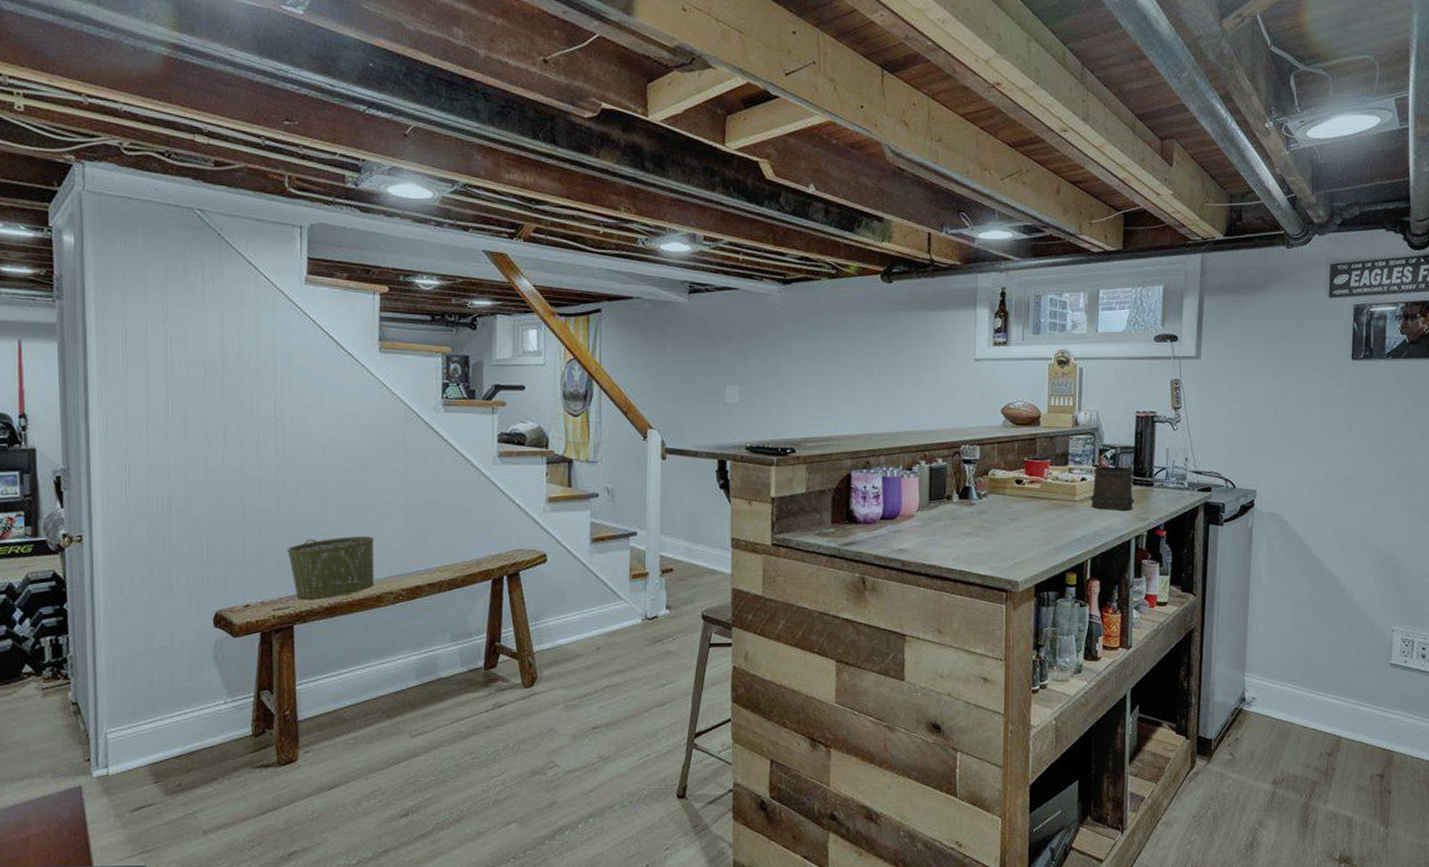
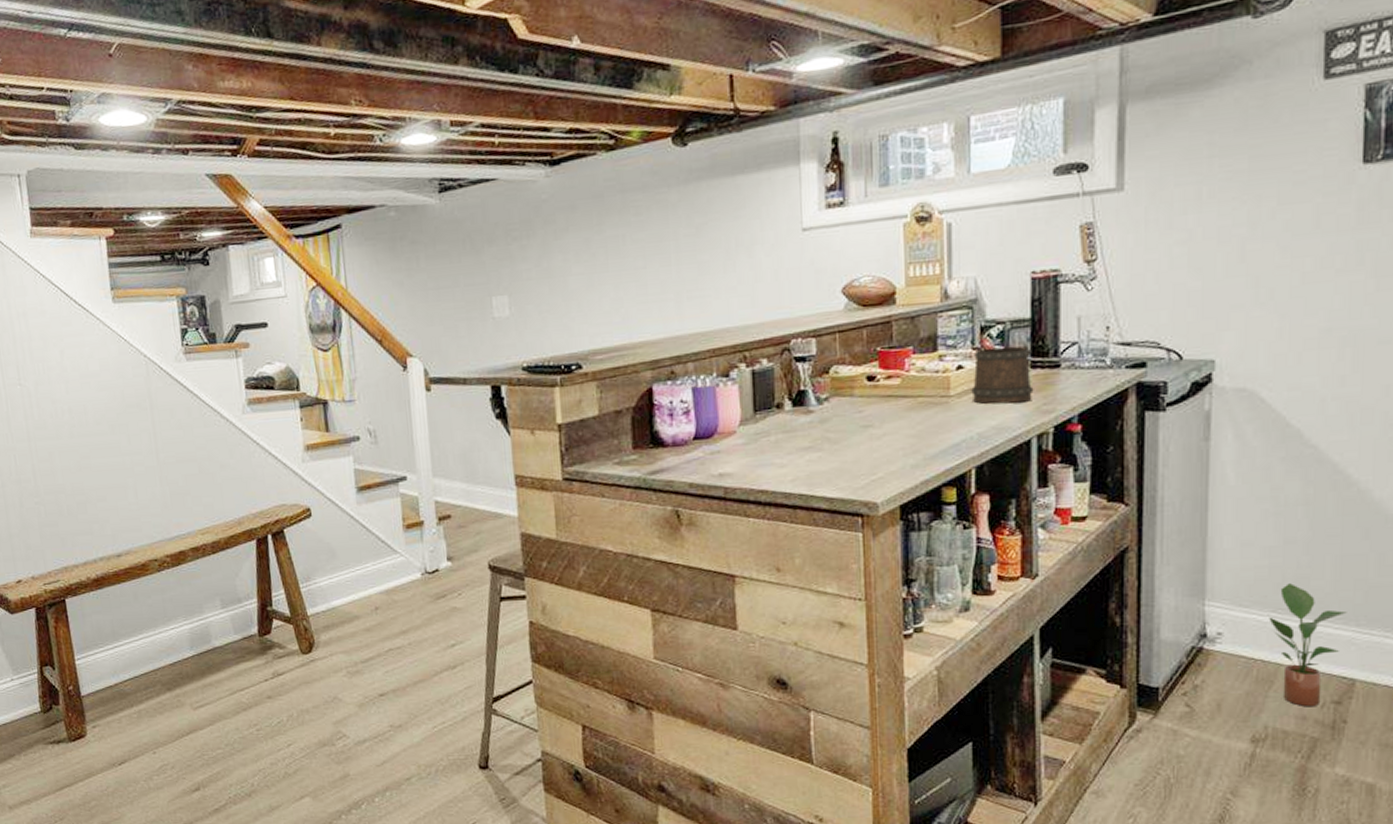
basket: present [287,536,375,600] -> none [49,502,138,573]
potted plant: none [1286,662,1337,757] -> present [1269,583,1347,707]

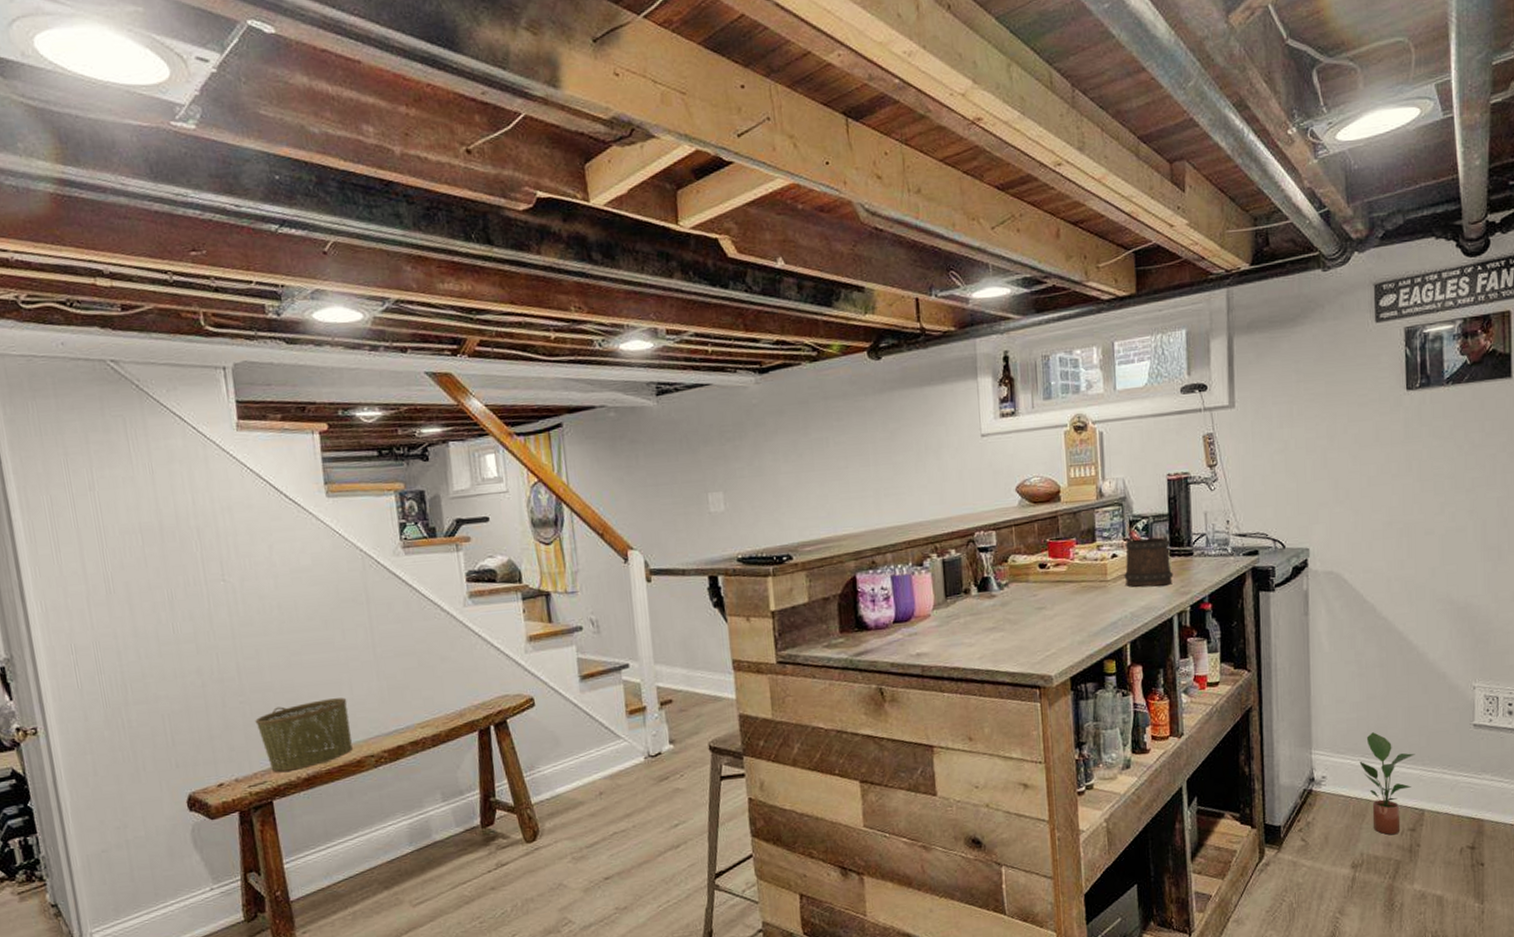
basket: none [49,502,138,573] -> present [255,697,353,773]

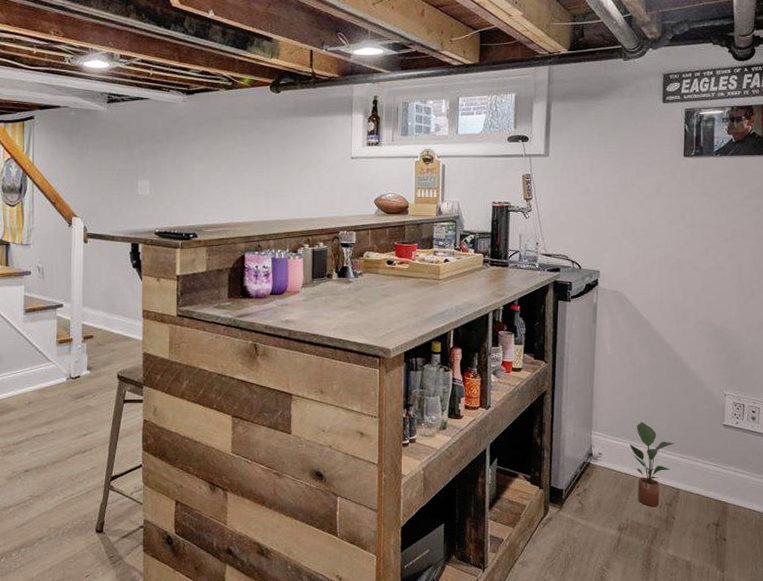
beer mug: present [1124,537,1174,588] -> none [453,249,492,288]

